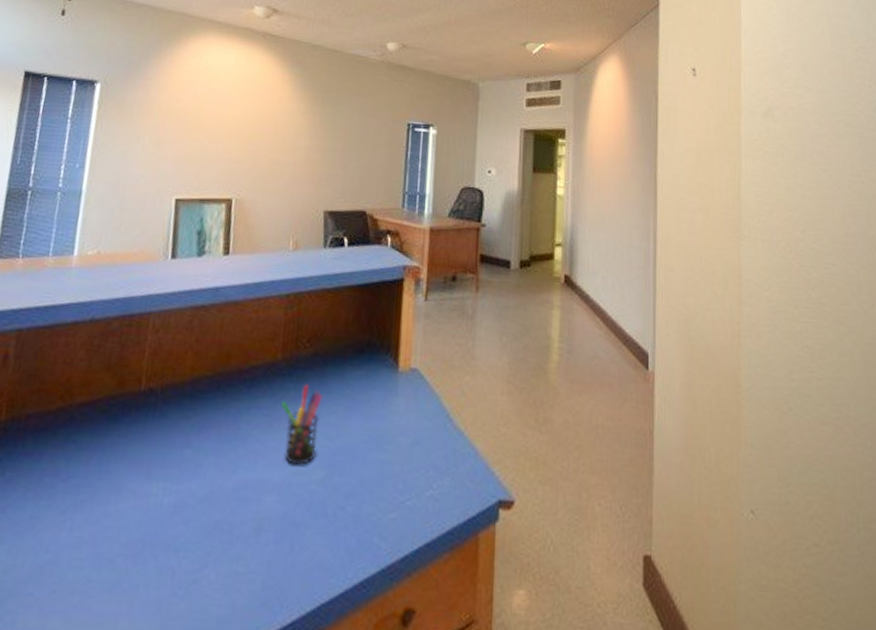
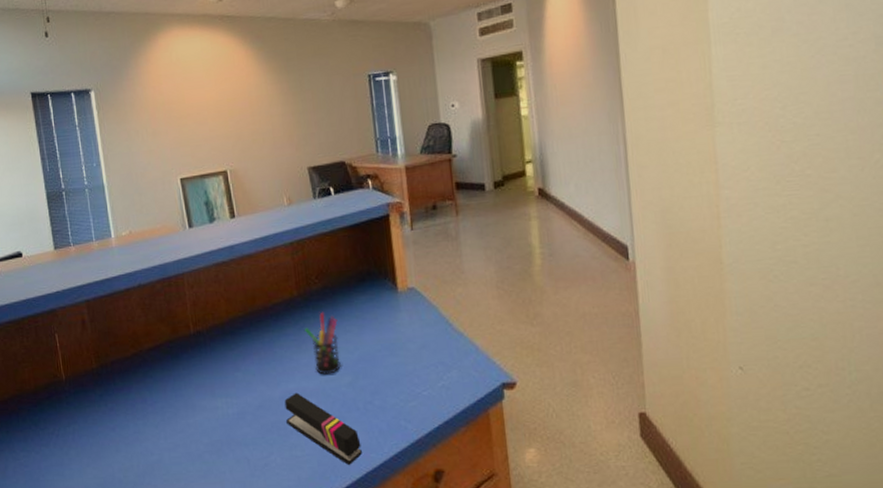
stapler: none [234,484,321,591] -> present [284,392,362,465]

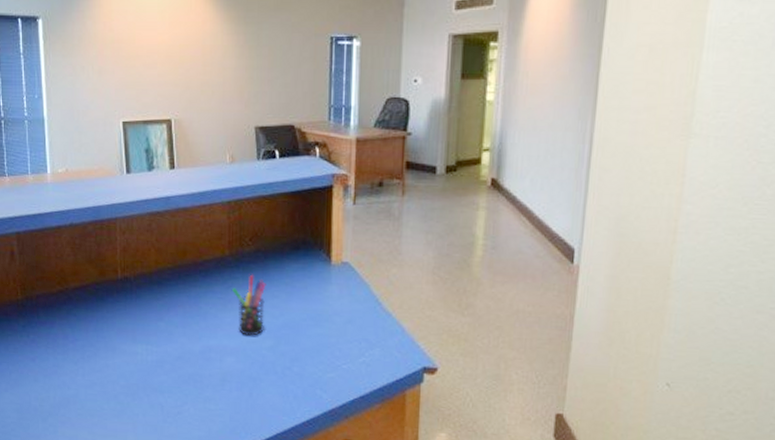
stapler: present [284,392,362,465] -> none [204,349,275,424]

